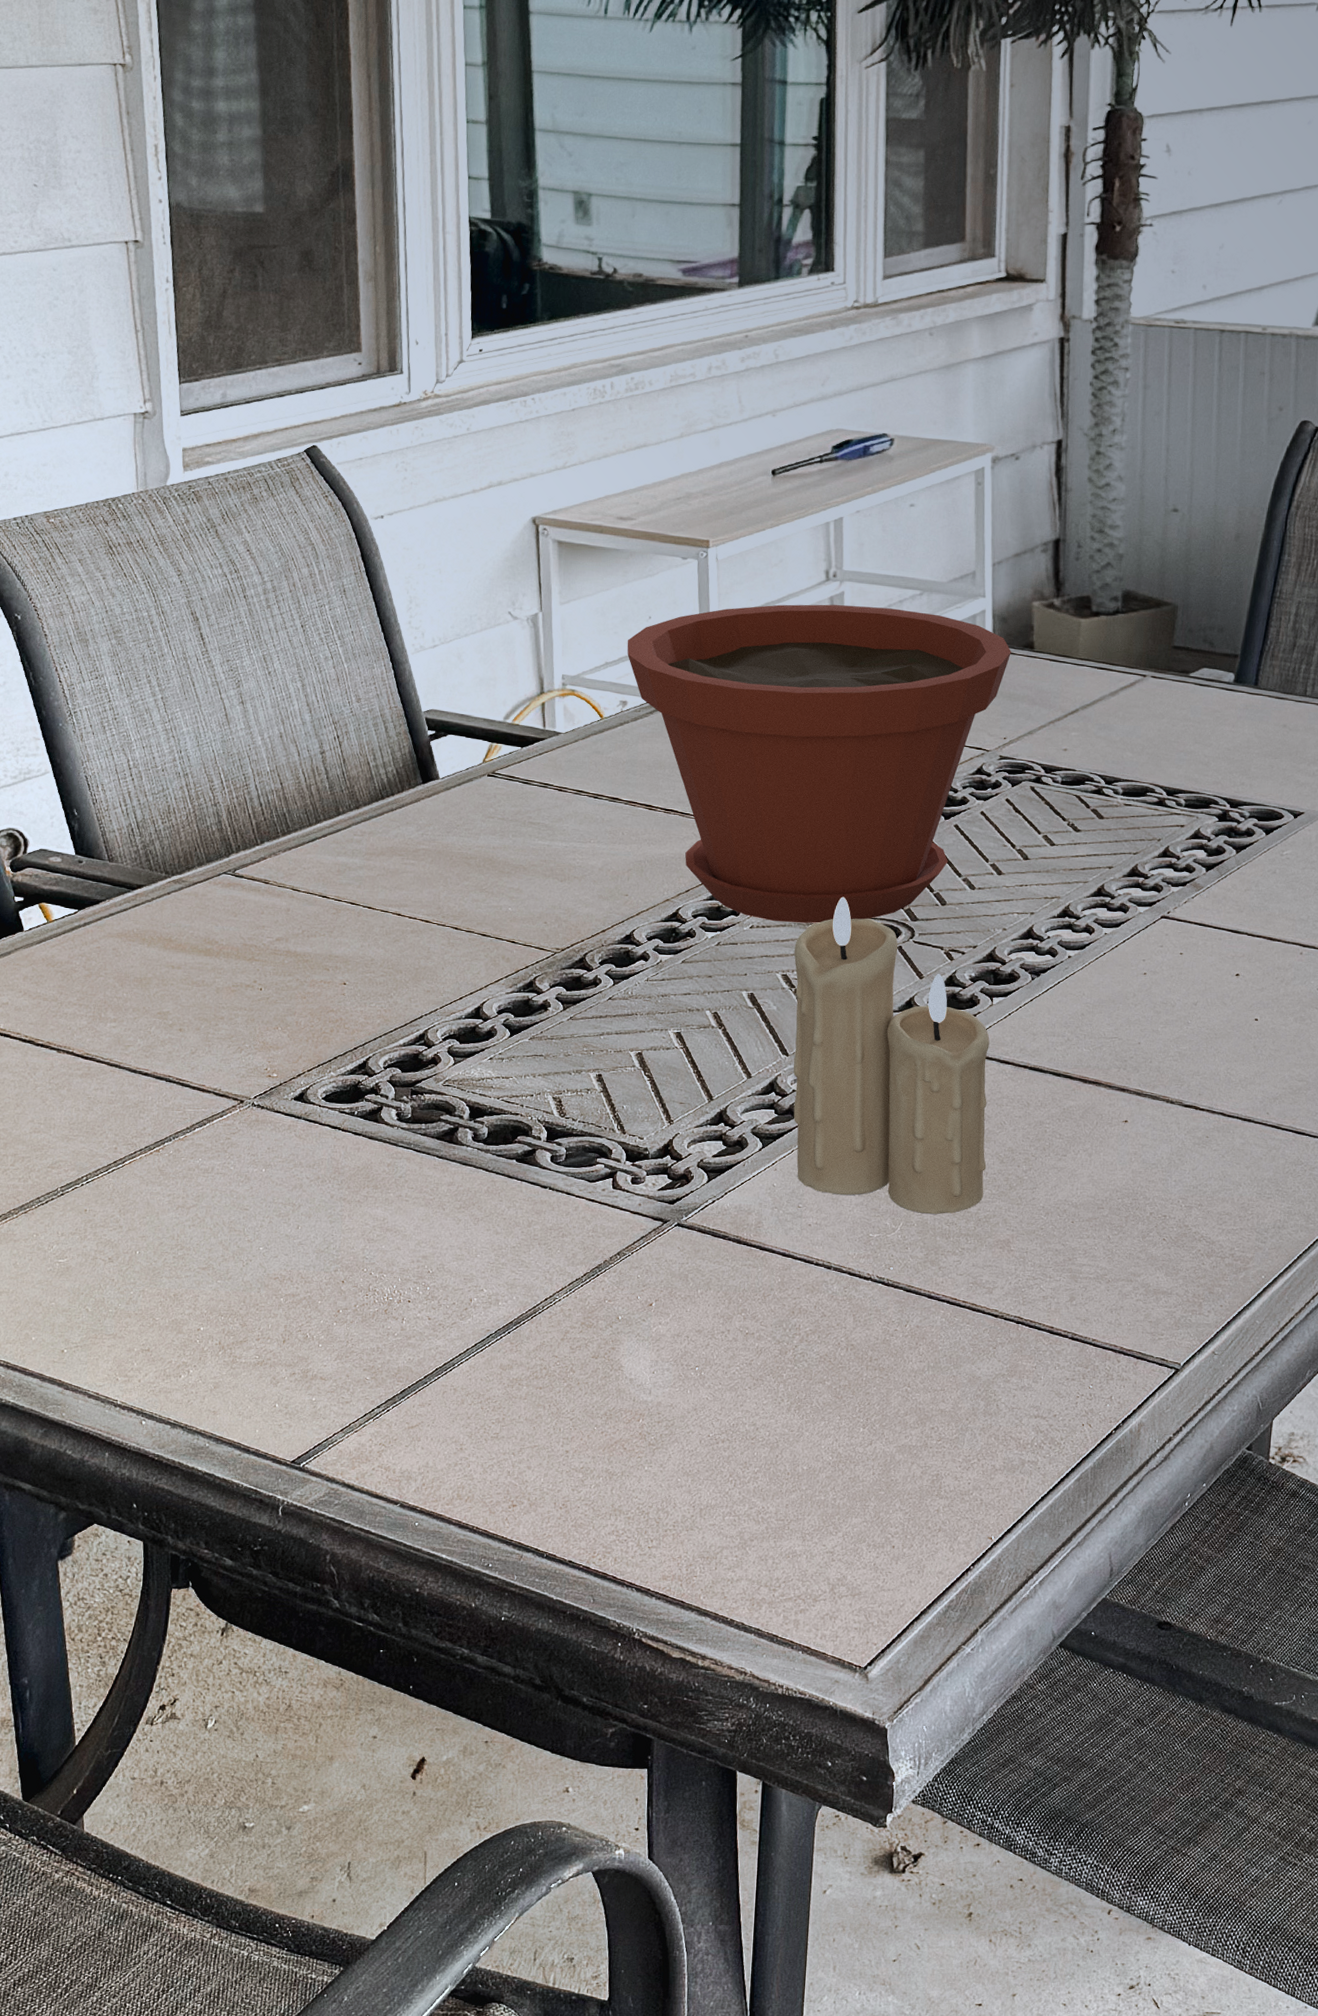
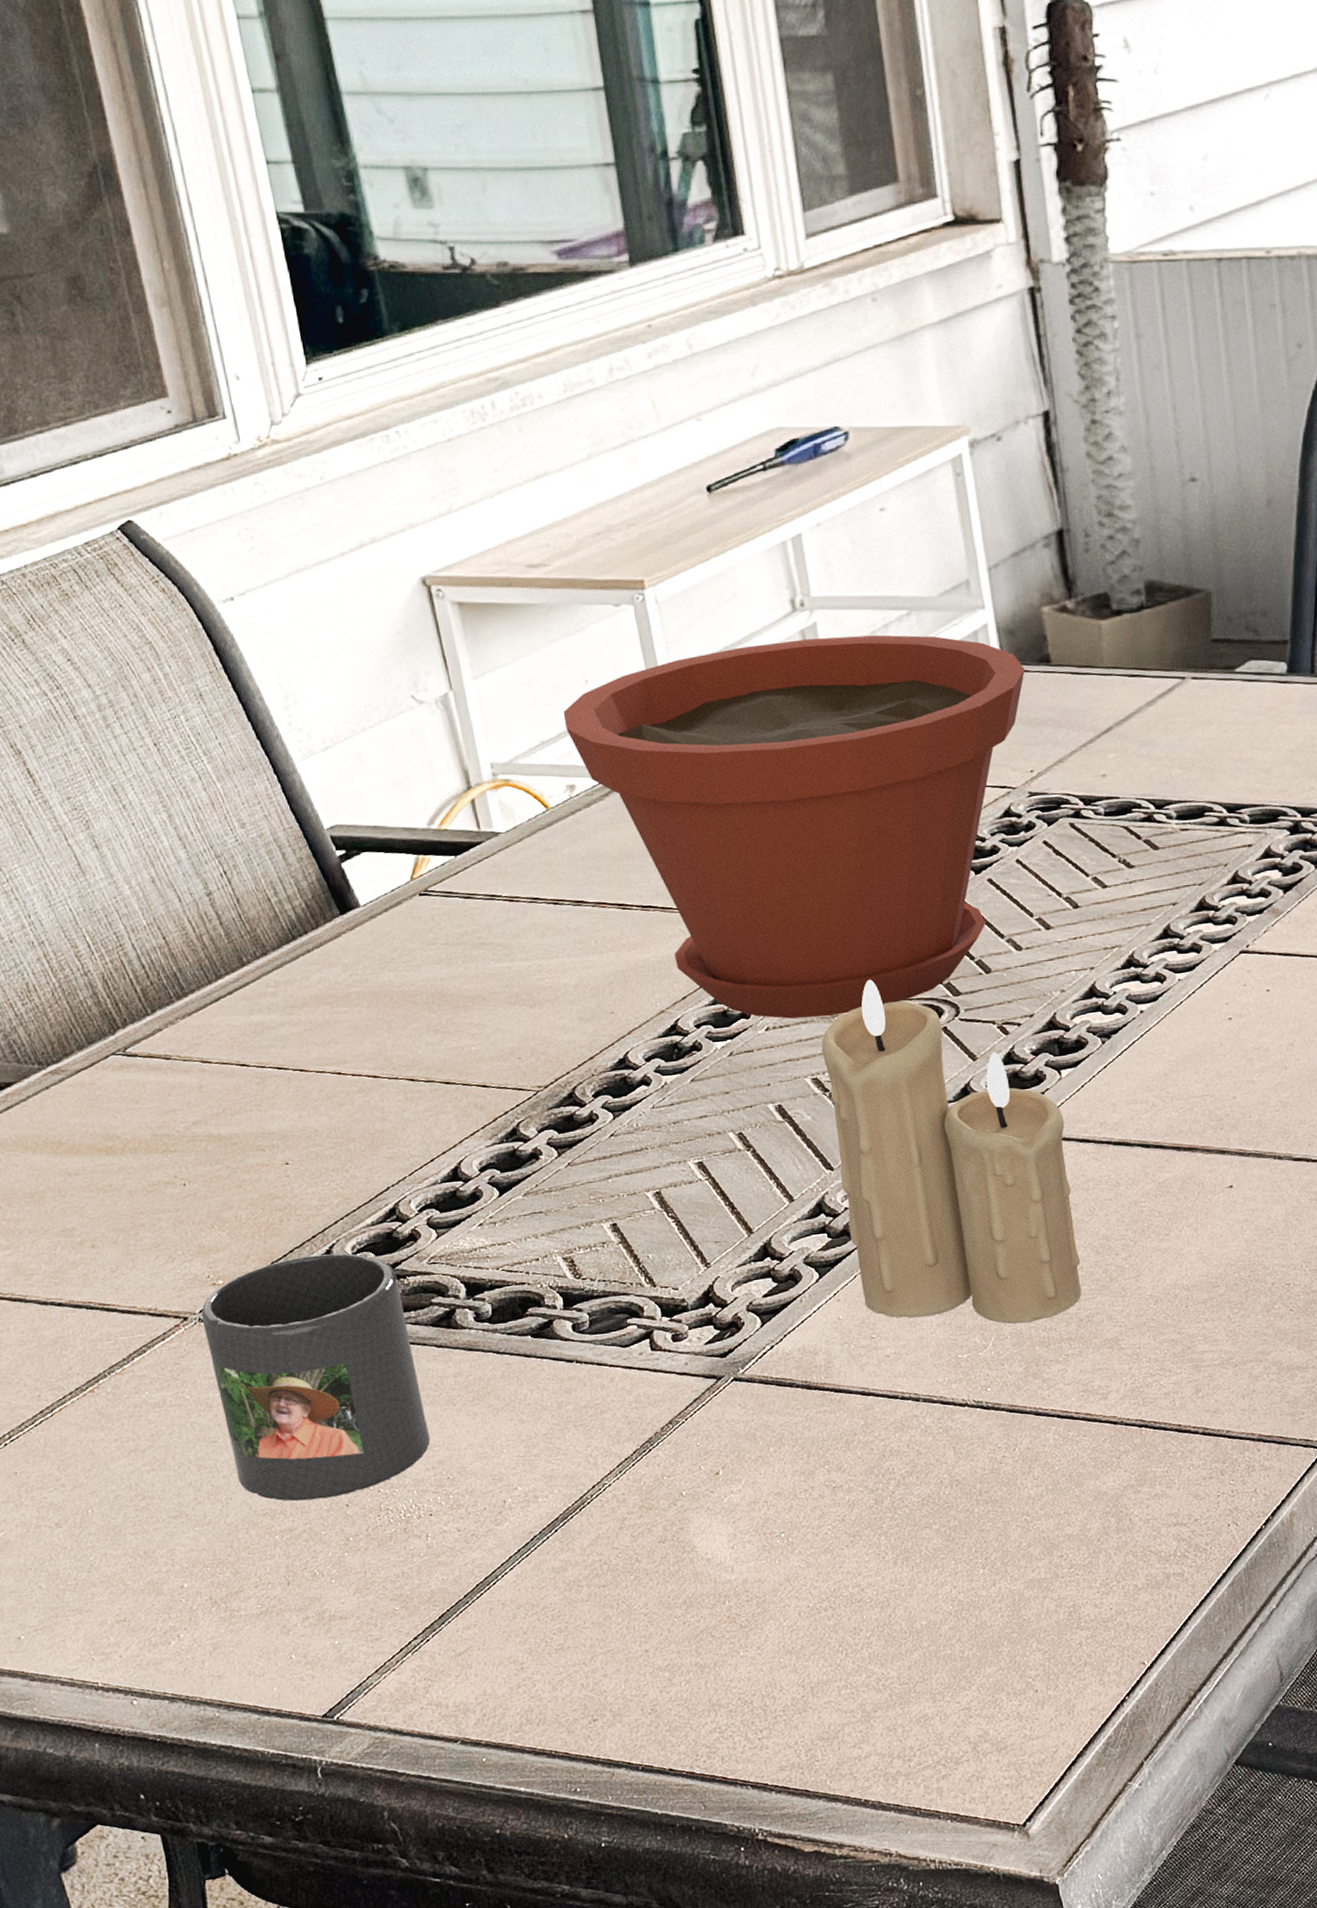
mug: none [254,1064,420,1273] -> present [200,1253,430,1501]

